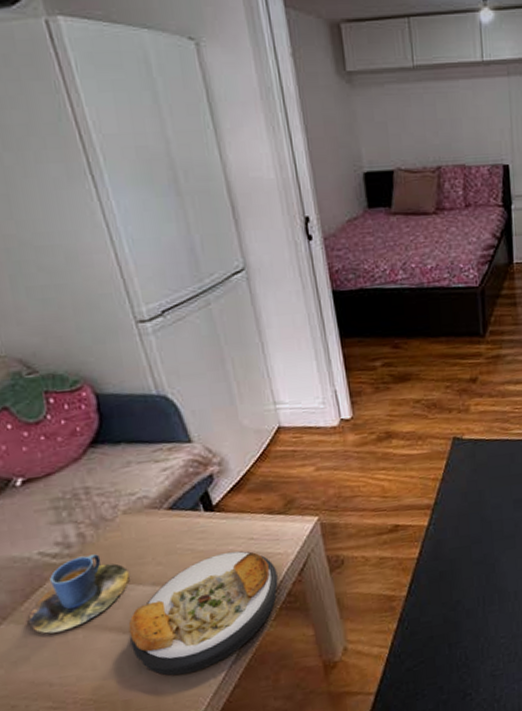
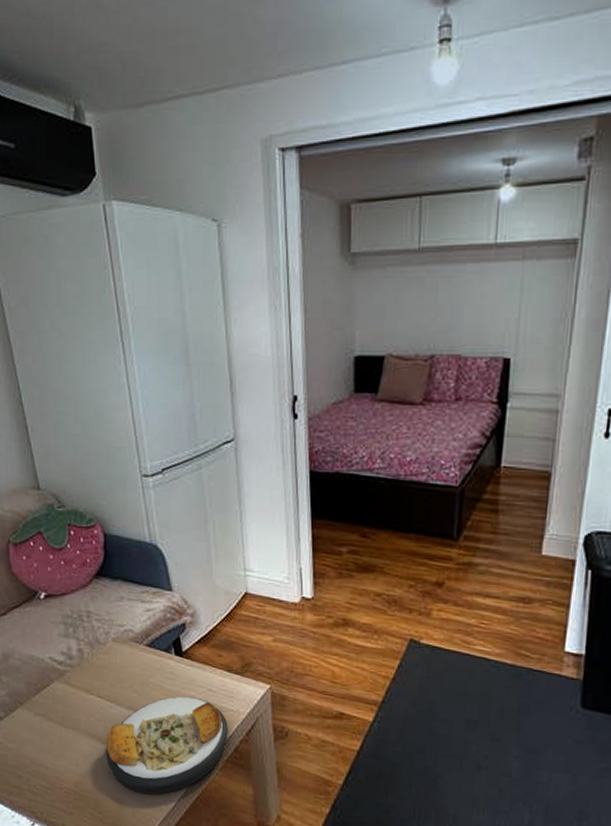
cup: present [29,554,130,634] -> none [37,668,111,727]

